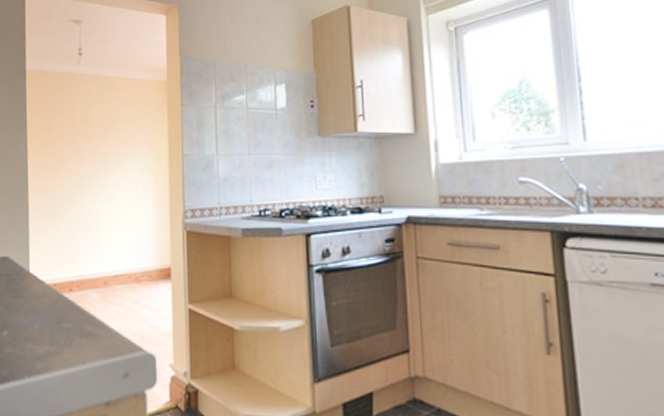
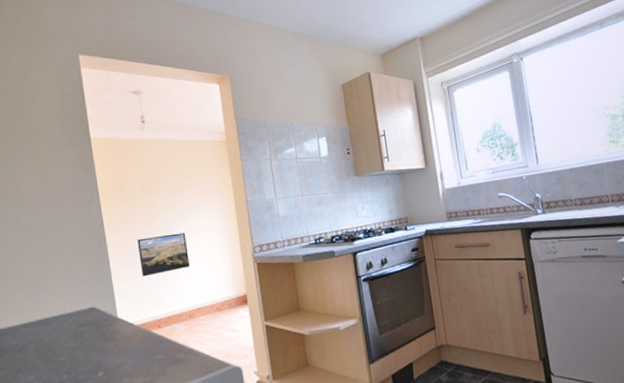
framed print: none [59,184,111,230] -> present [137,232,189,277]

